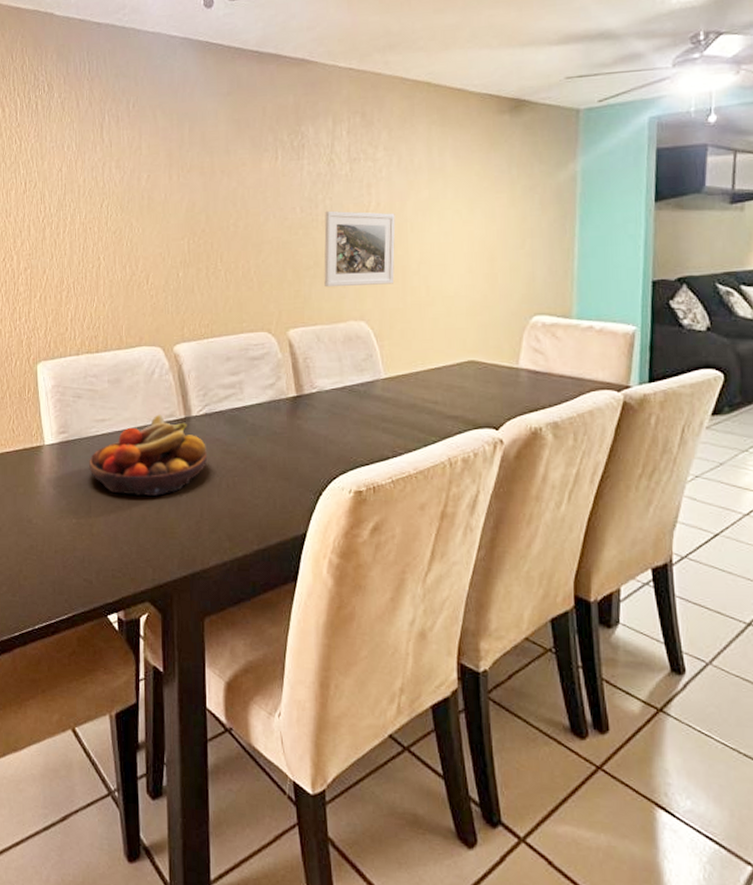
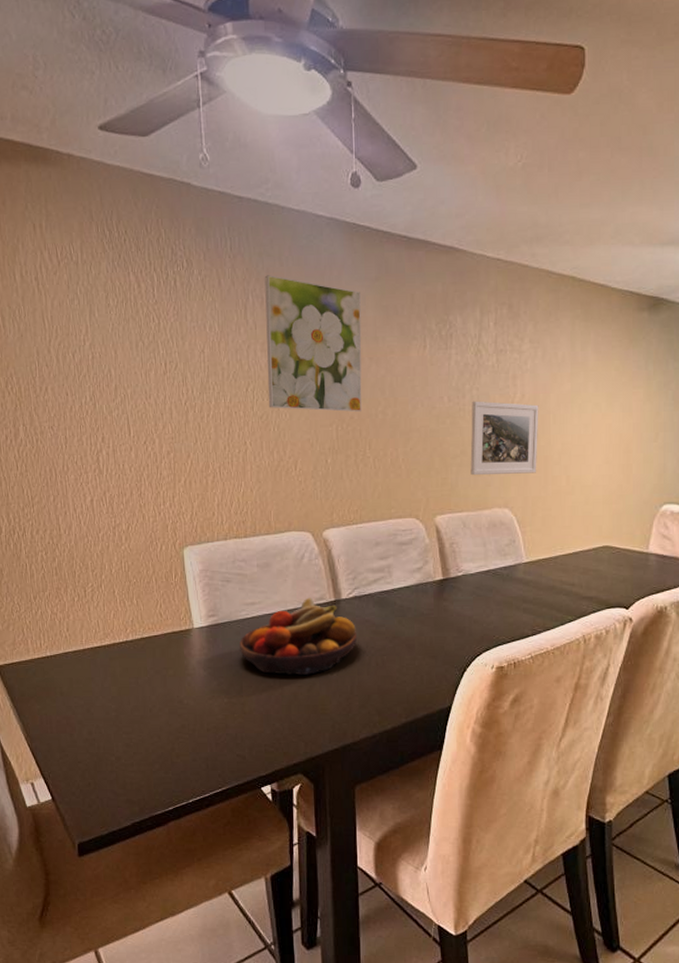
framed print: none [120,94,214,225] -> present [264,275,362,412]

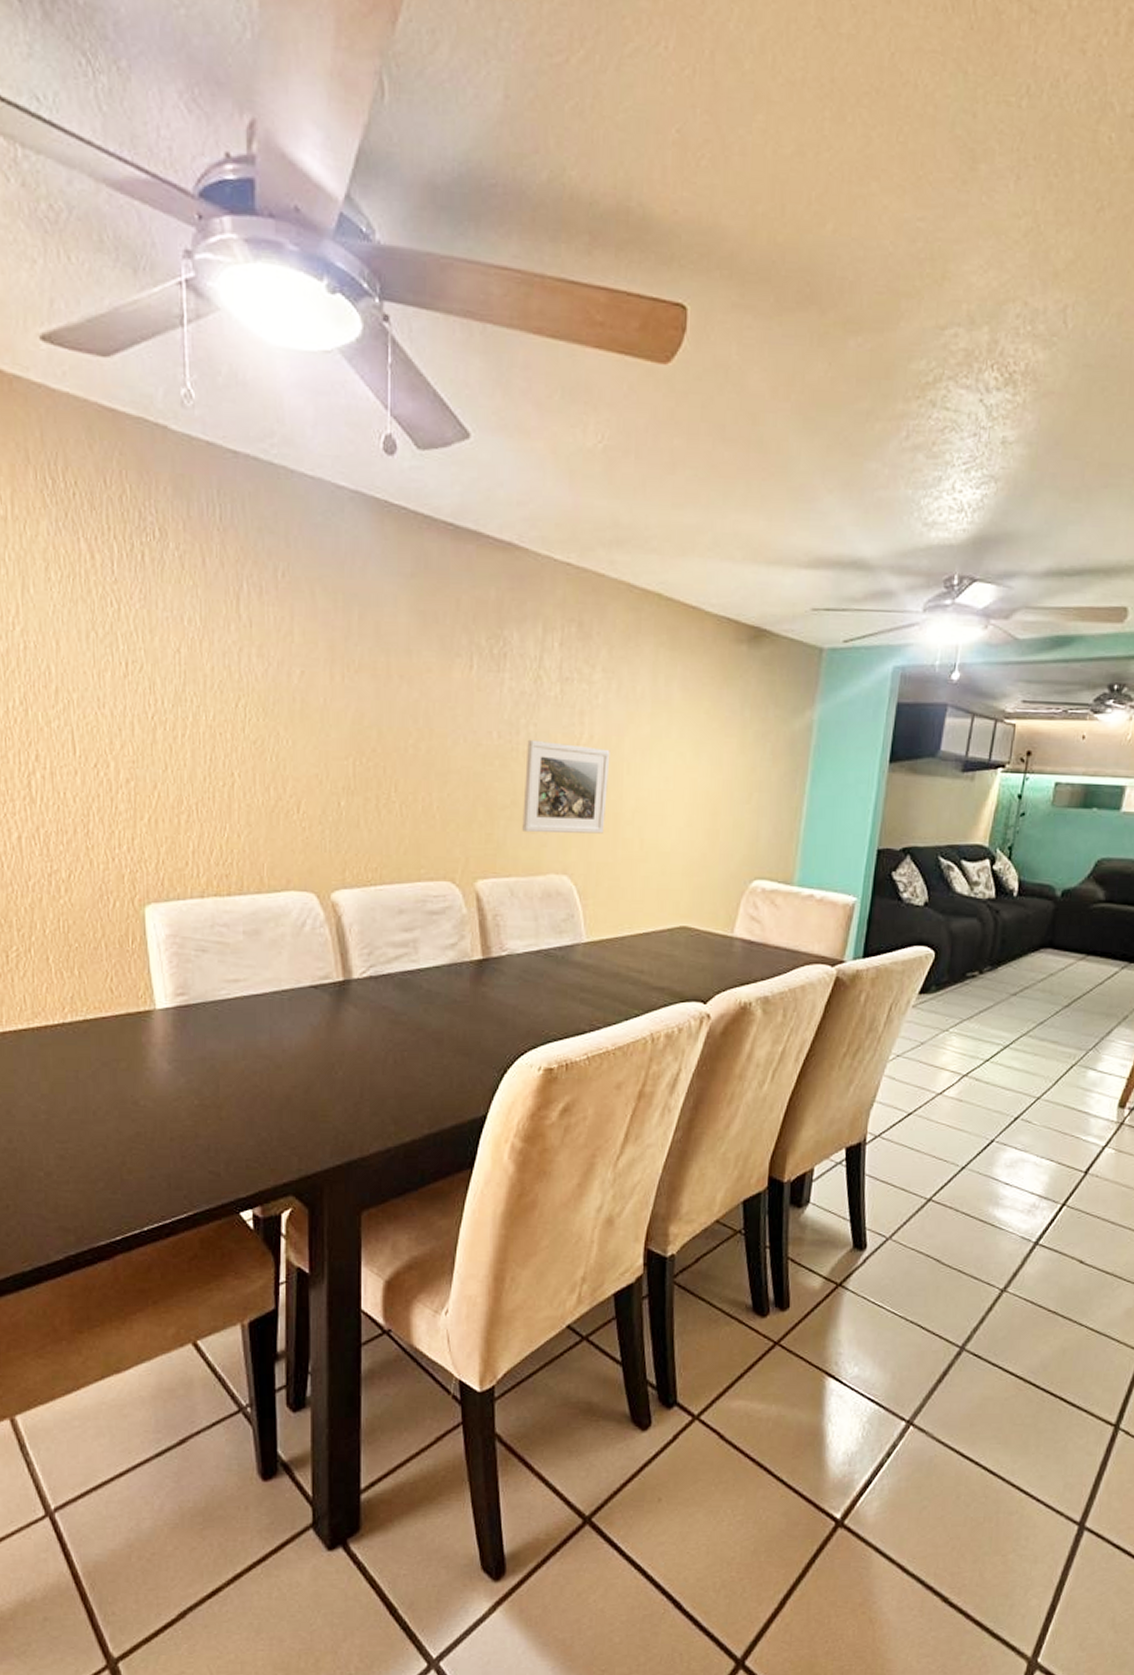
fruit bowl: present [238,597,357,675] -> none [215,975,371,1073]
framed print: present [264,275,362,412] -> none [264,558,391,743]

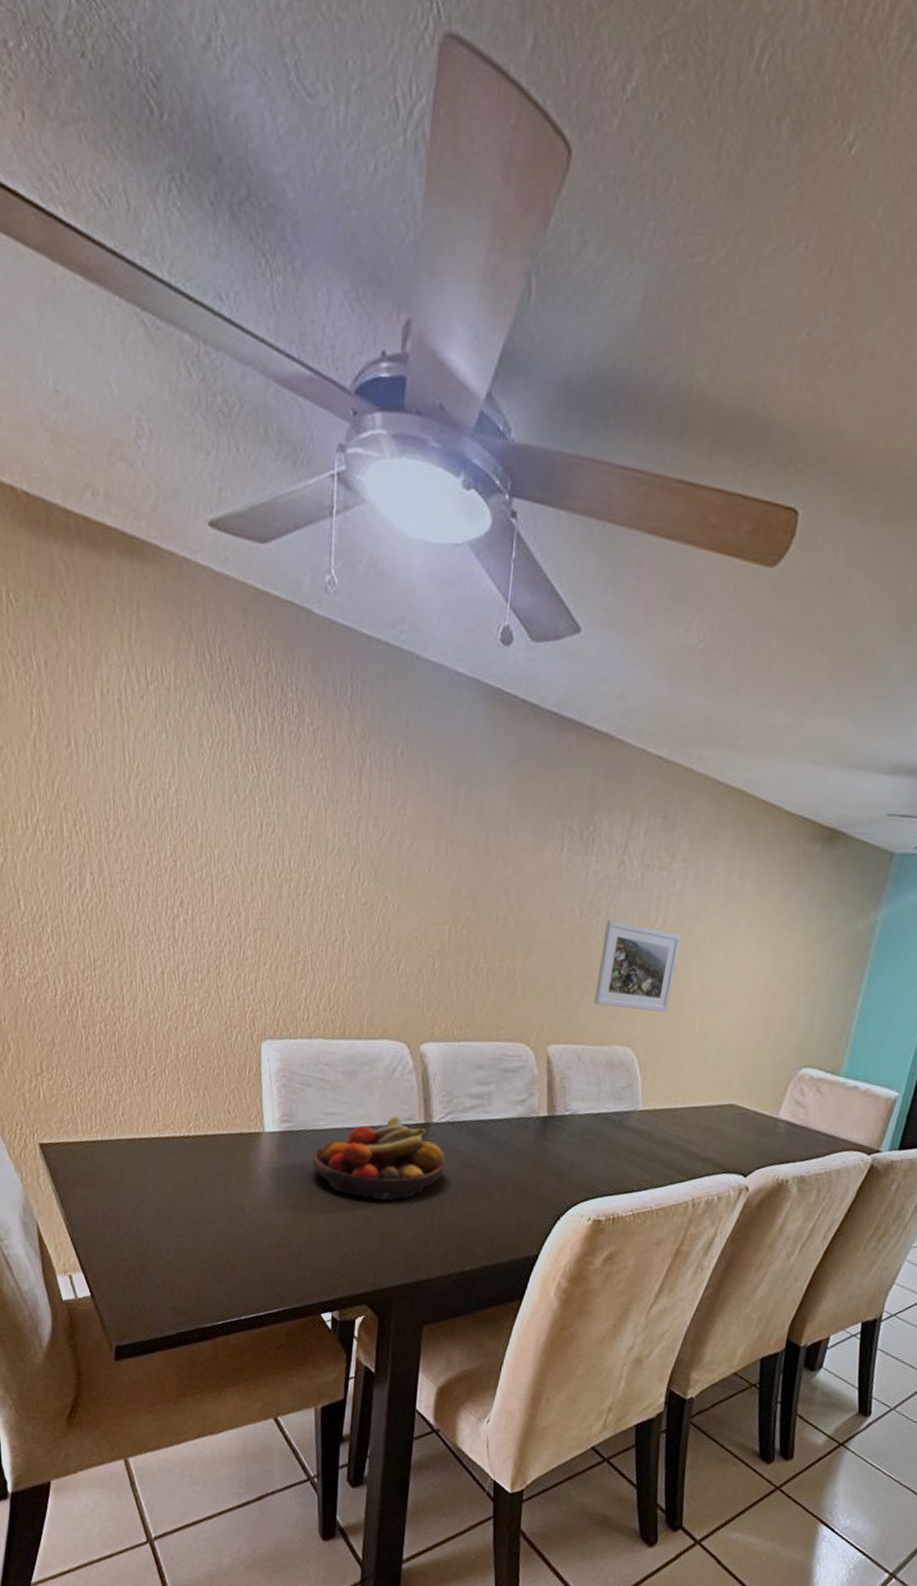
fruit bowl: none [215,975,371,1073] -> present [312,1116,445,1201]

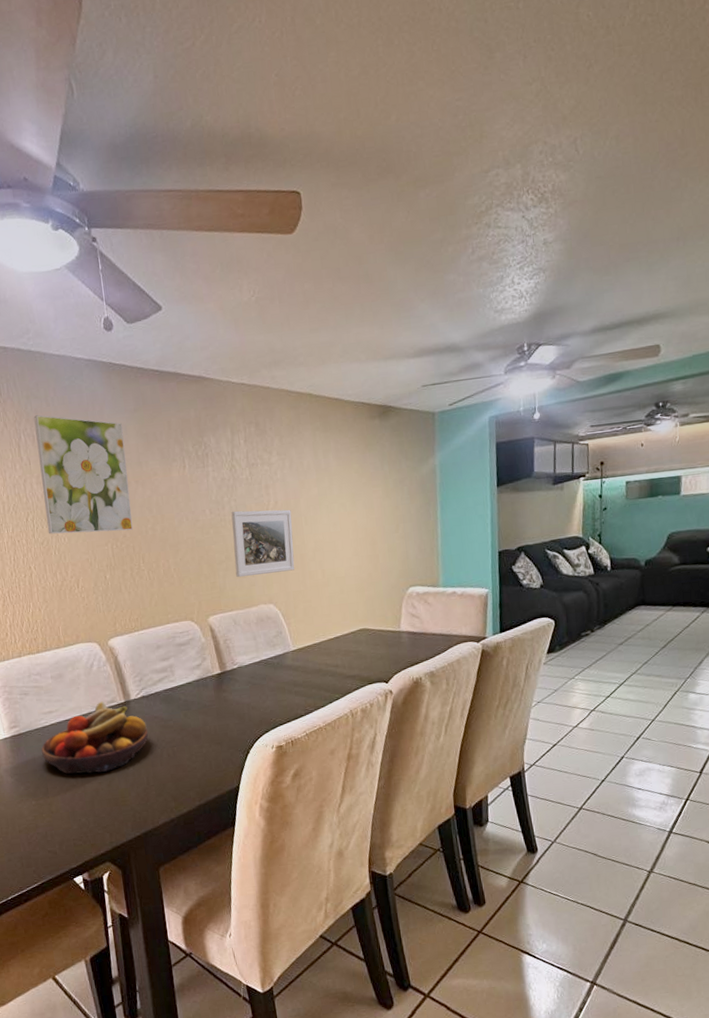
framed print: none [375,736,496,913] -> present [33,415,133,535]

